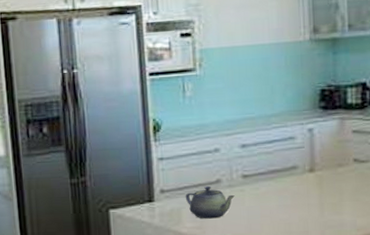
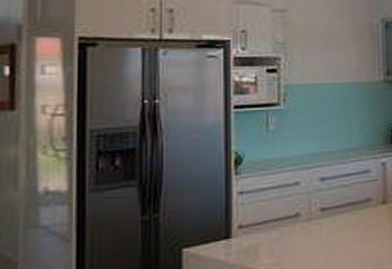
teapot: present [185,185,235,219] -> none [263,219,313,255]

